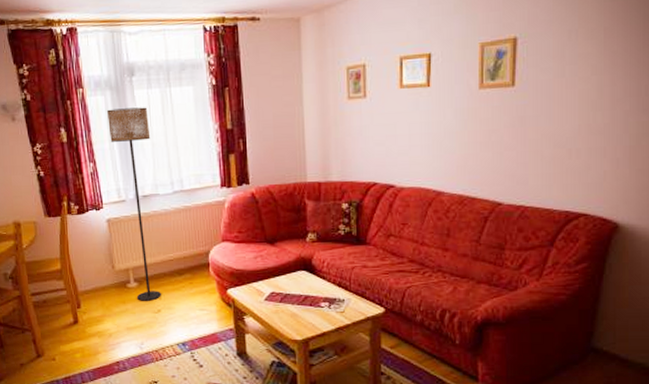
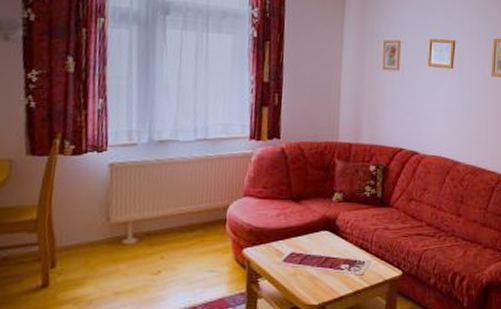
floor lamp: present [106,107,161,301] -> none [129,44,179,260]

